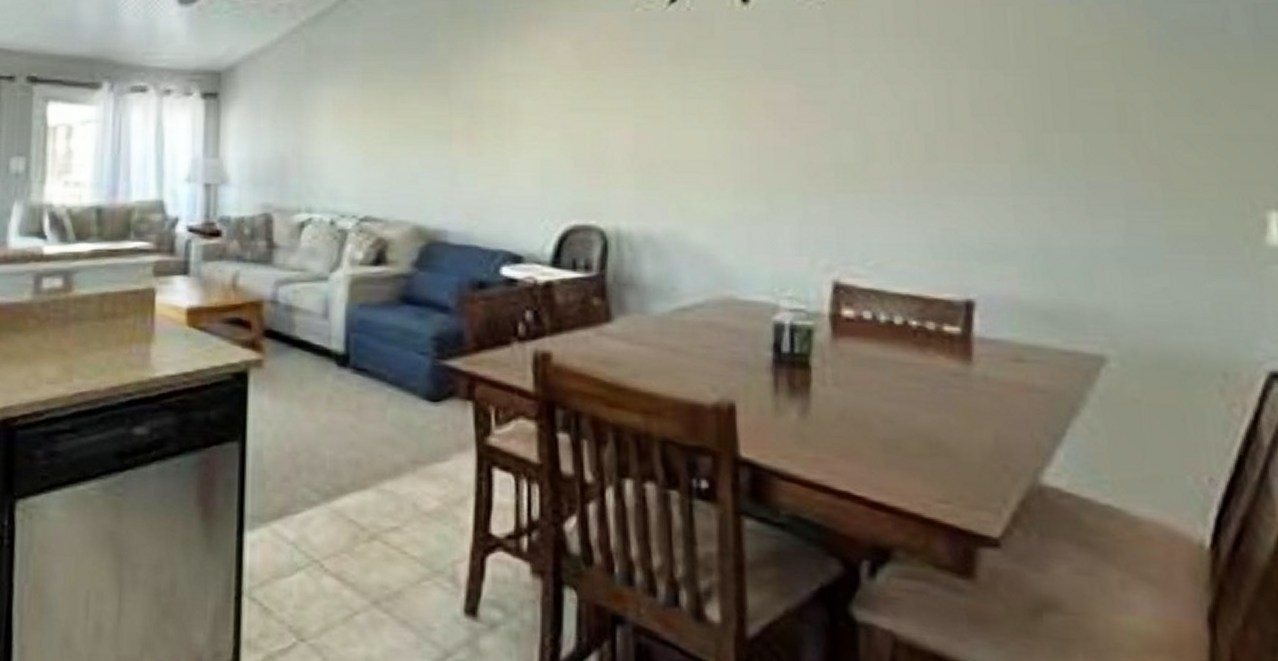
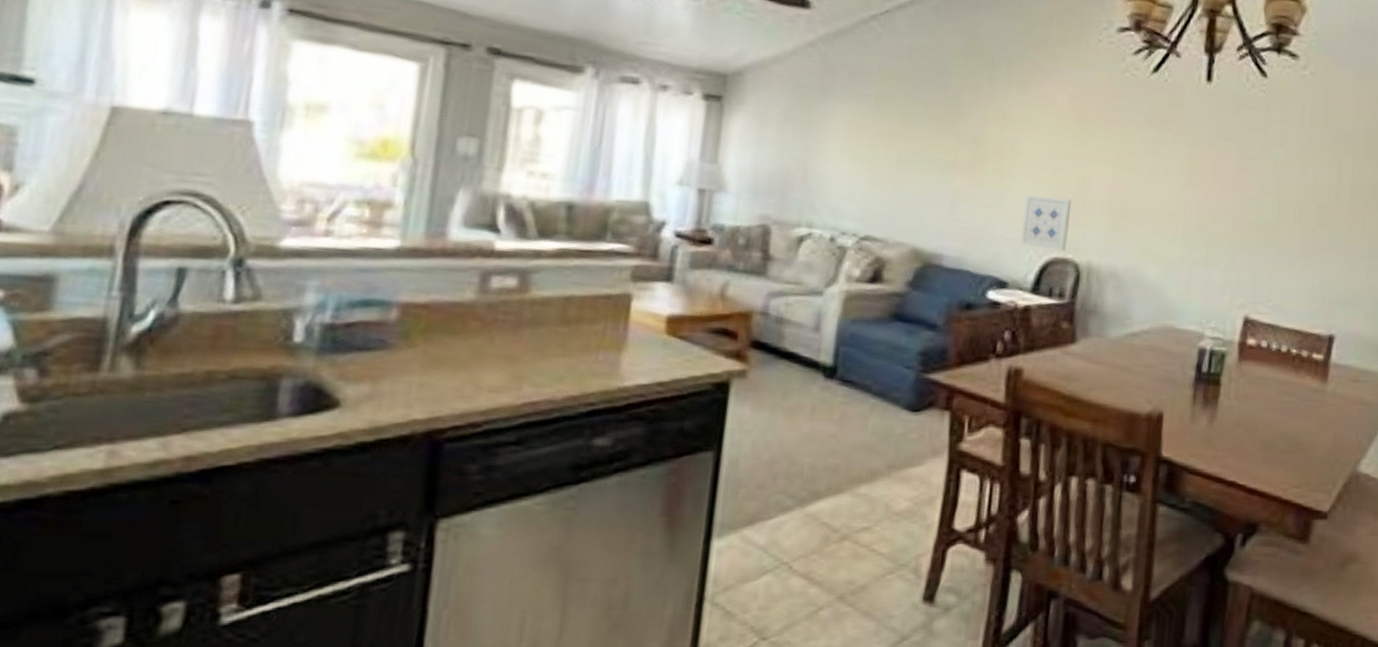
wall art: none [532,157,589,218] -> present [1020,195,1072,252]

